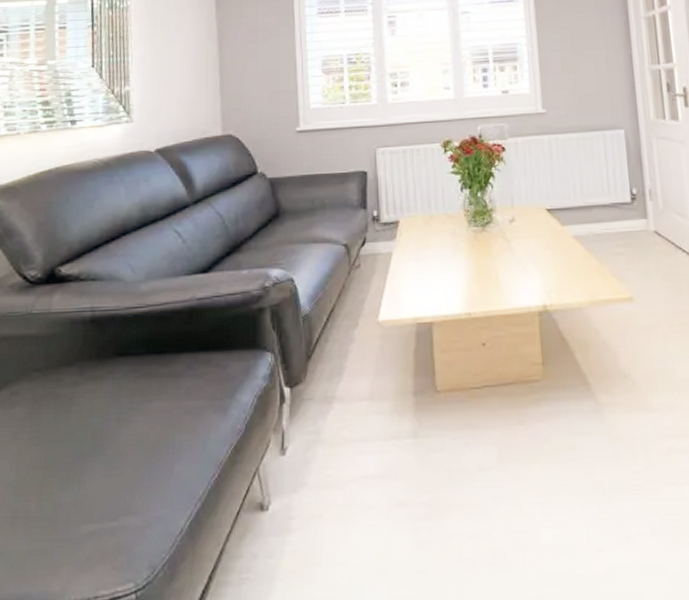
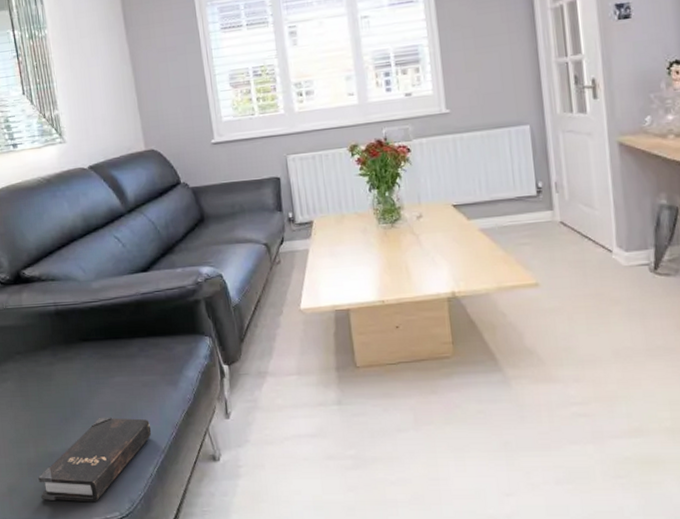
hardback book: none [35,453,189,570] -> present [38,417,152,503]

